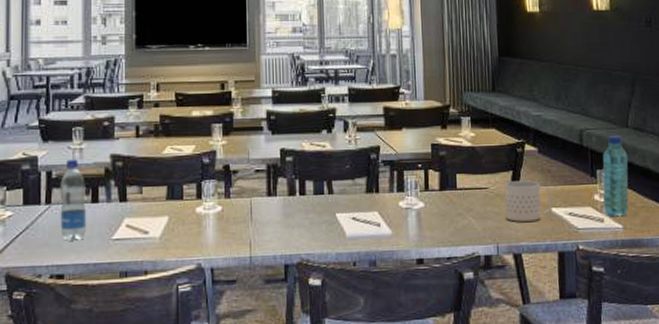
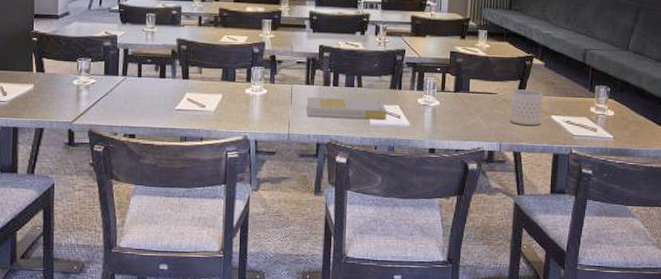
bottle: present [60,159,87,241] -> none [133,40,156,108]
book: none [270,207,364,234] -> present [307,96,386,119]
water bottle: present [602,135,629,217] -> none [597,57,626,128]

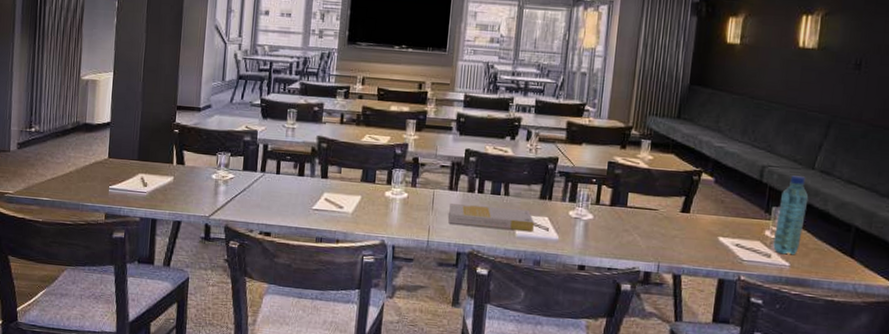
mug: present [510,89,553,126] -> none [671,206,722,248]
water bottle: none [597,57,626,128] -> present [772,175,809,255]

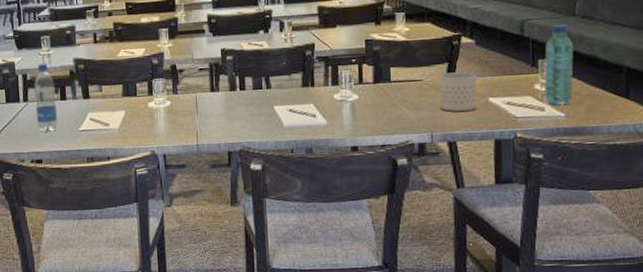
bottle: none [271,136,295,206] -> present [34,64,58,132]
book: present [448,202,534,231] -> none [214,100,300,125]
mug: none [671,206,722,248] -> present [439,71,490,113]

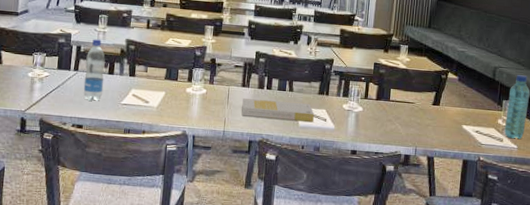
book: none [214,100,300,125] -> present [241,97,314,122]
mug: present [439,71,490,113] -> none [425,100,465,134]

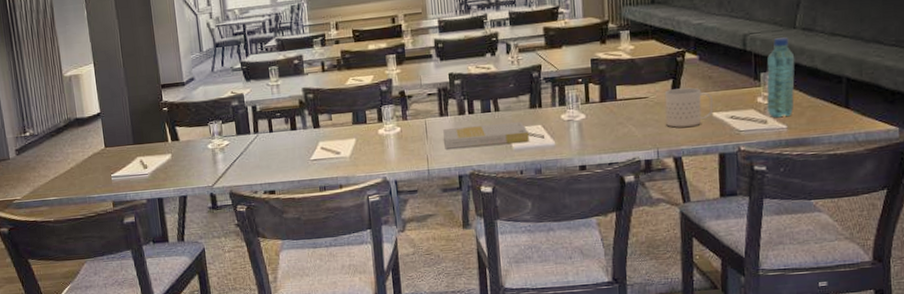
bottle: present [83,39,106,101] -> none [264,94,289,163]
mug: none [425,100,465,134] -> present [664,87,714,128]

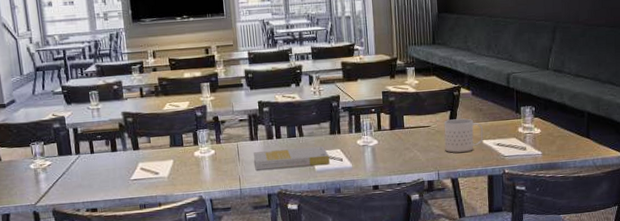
water bottle: present [766,37,795,118] -> none [525,77,548,146]

